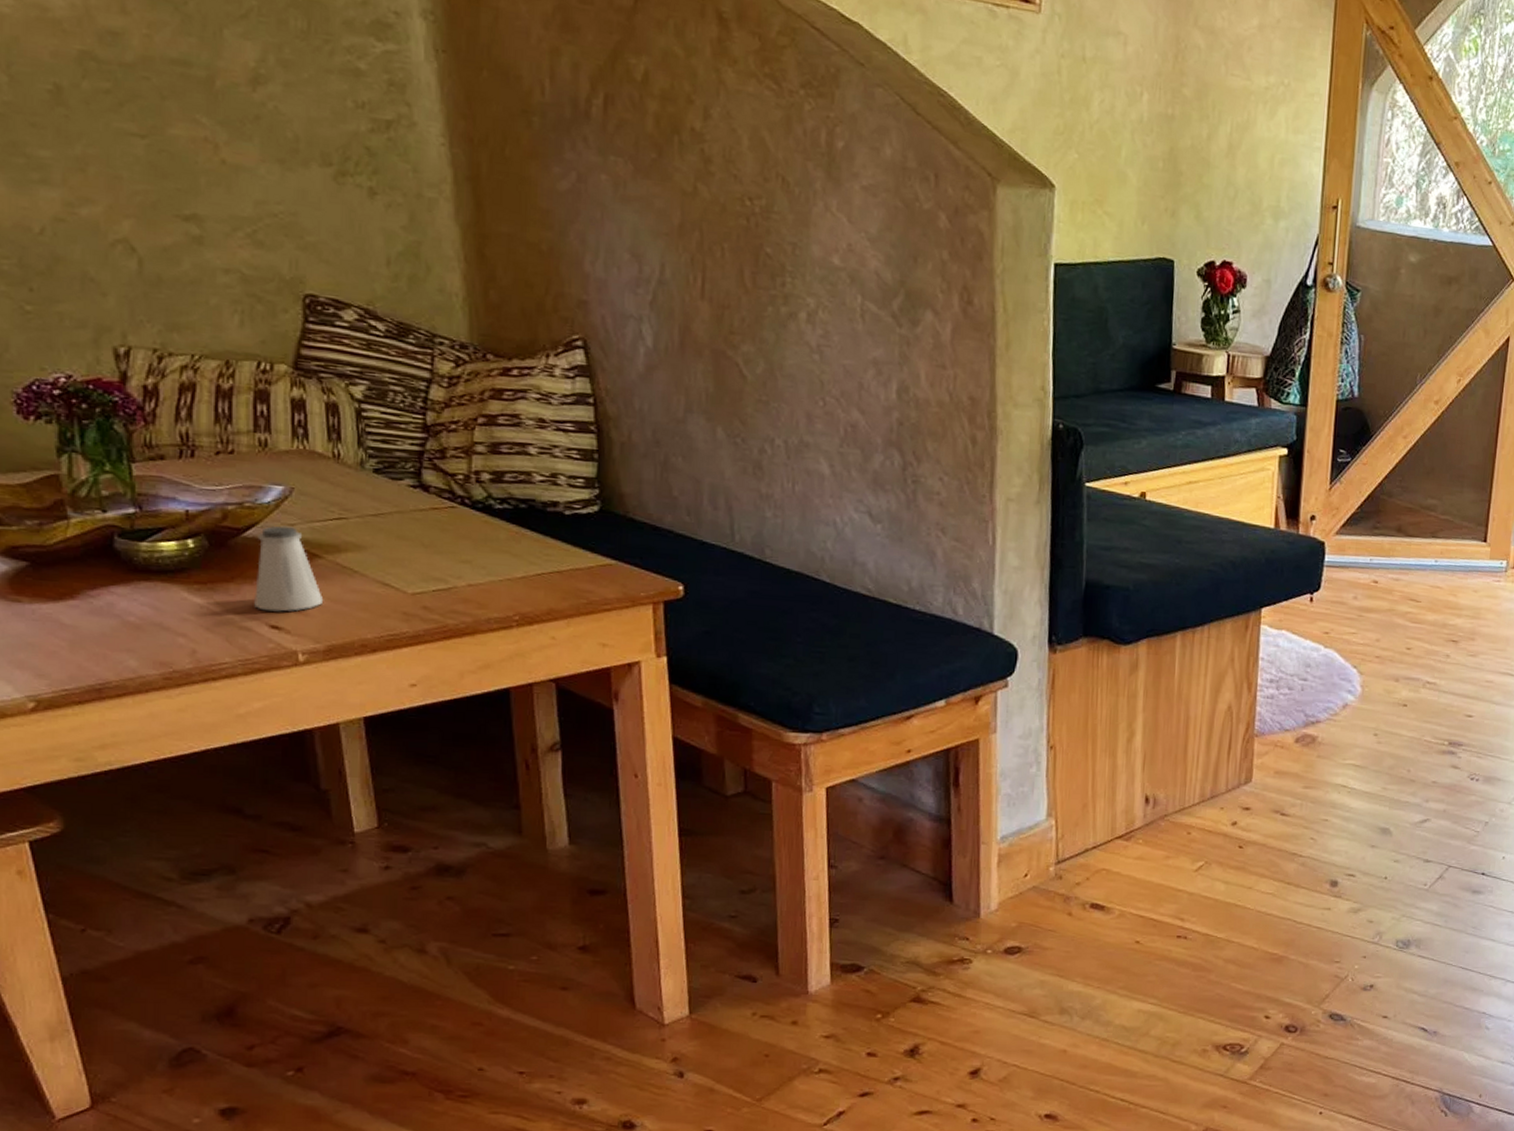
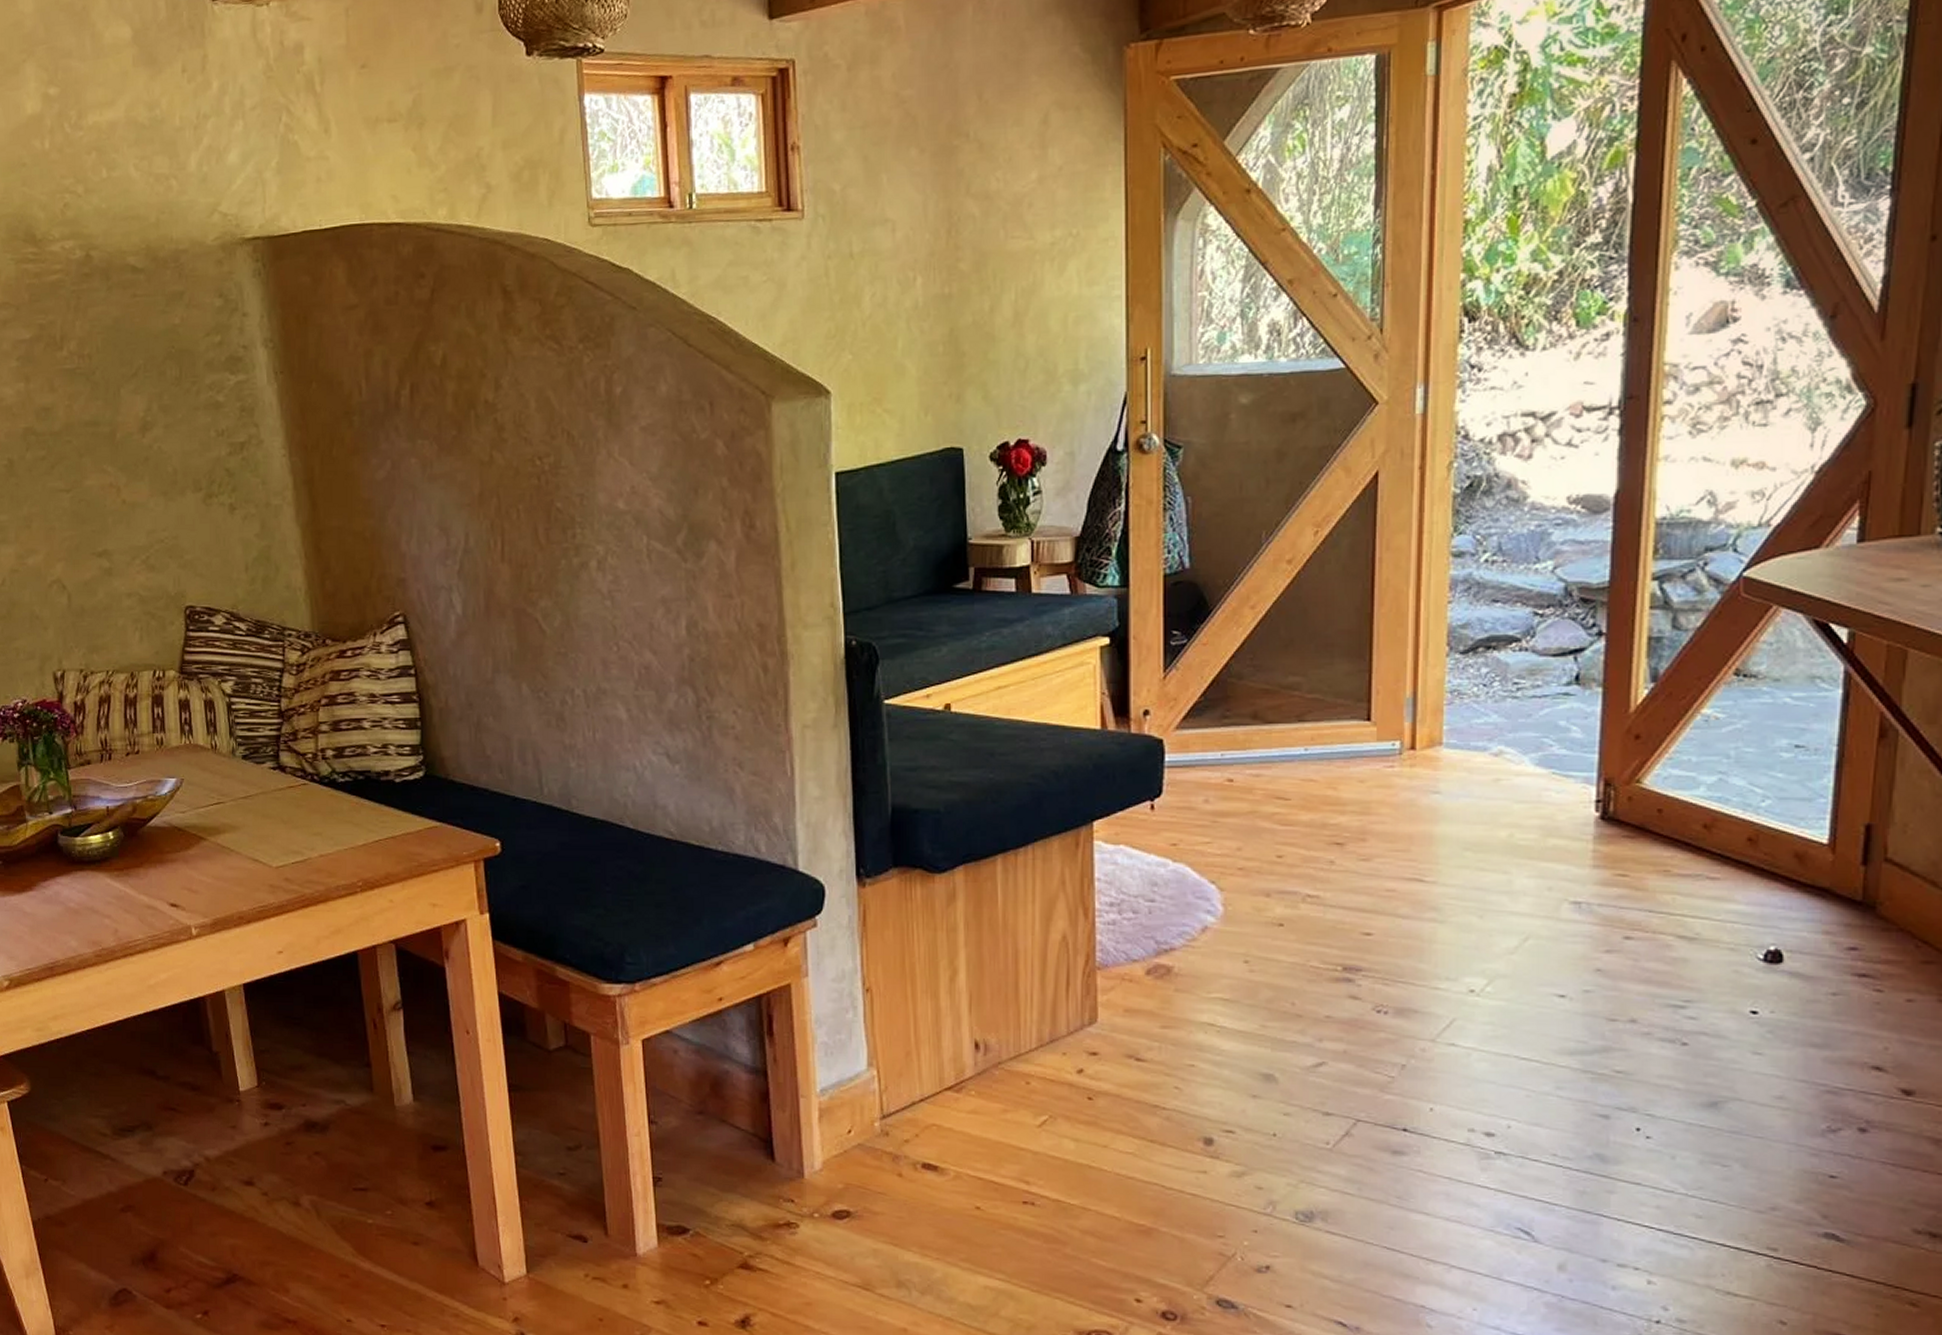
saltshaker: present [254,525,324,612] -> none [158,814,209,891]

